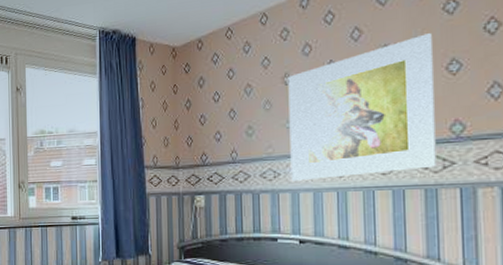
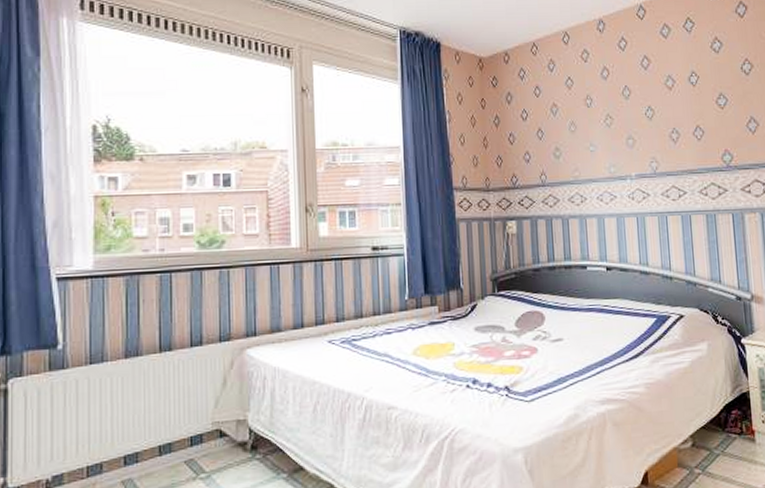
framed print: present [288,33,436,181] -> none [590,68,714,206]

